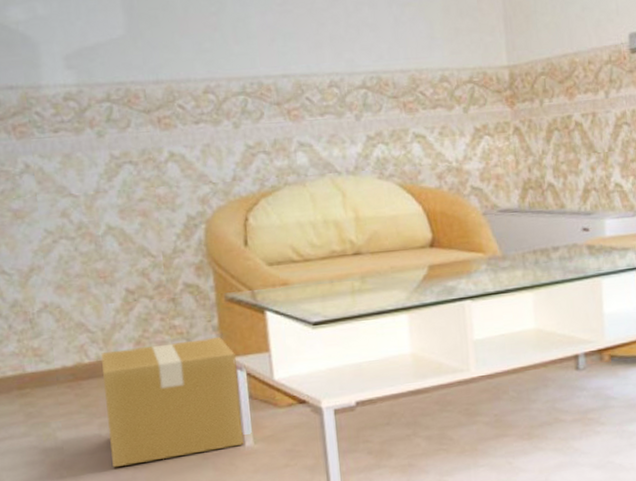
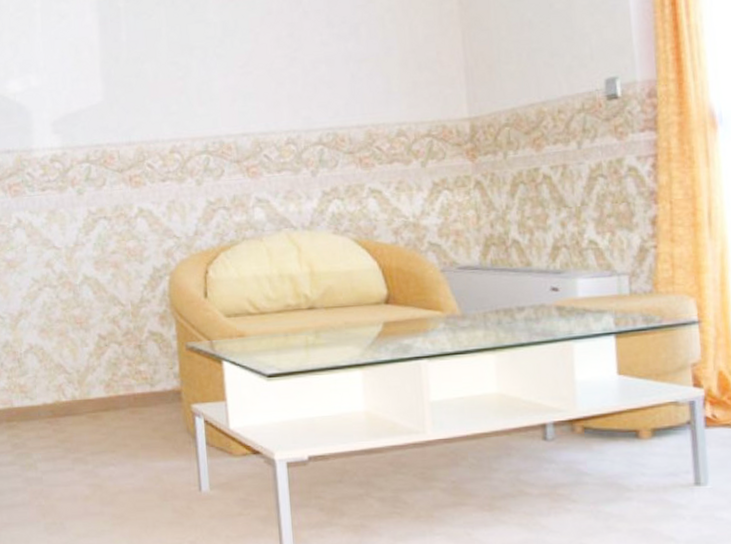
cardboard box: present [101,337,244,467] -> none [75,384,201,500]

